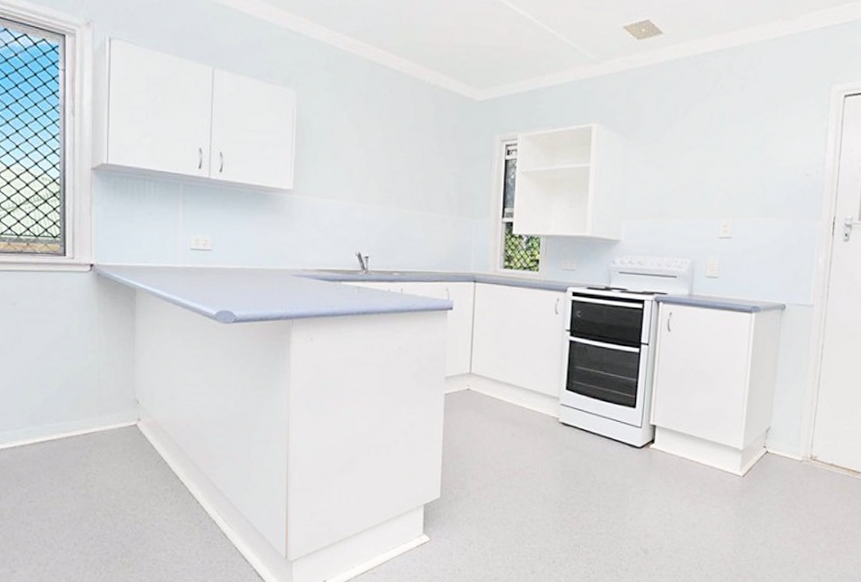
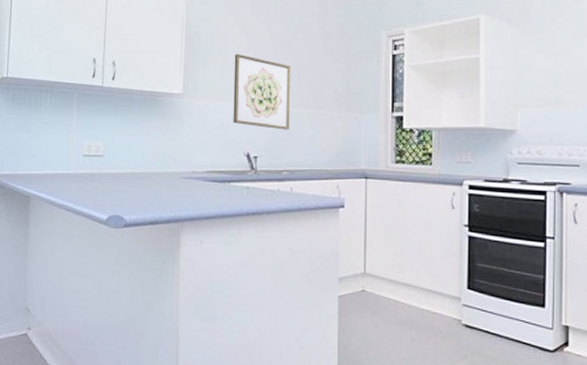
wall art: none [344,150,404,231] -> present [233,53,291,130]

